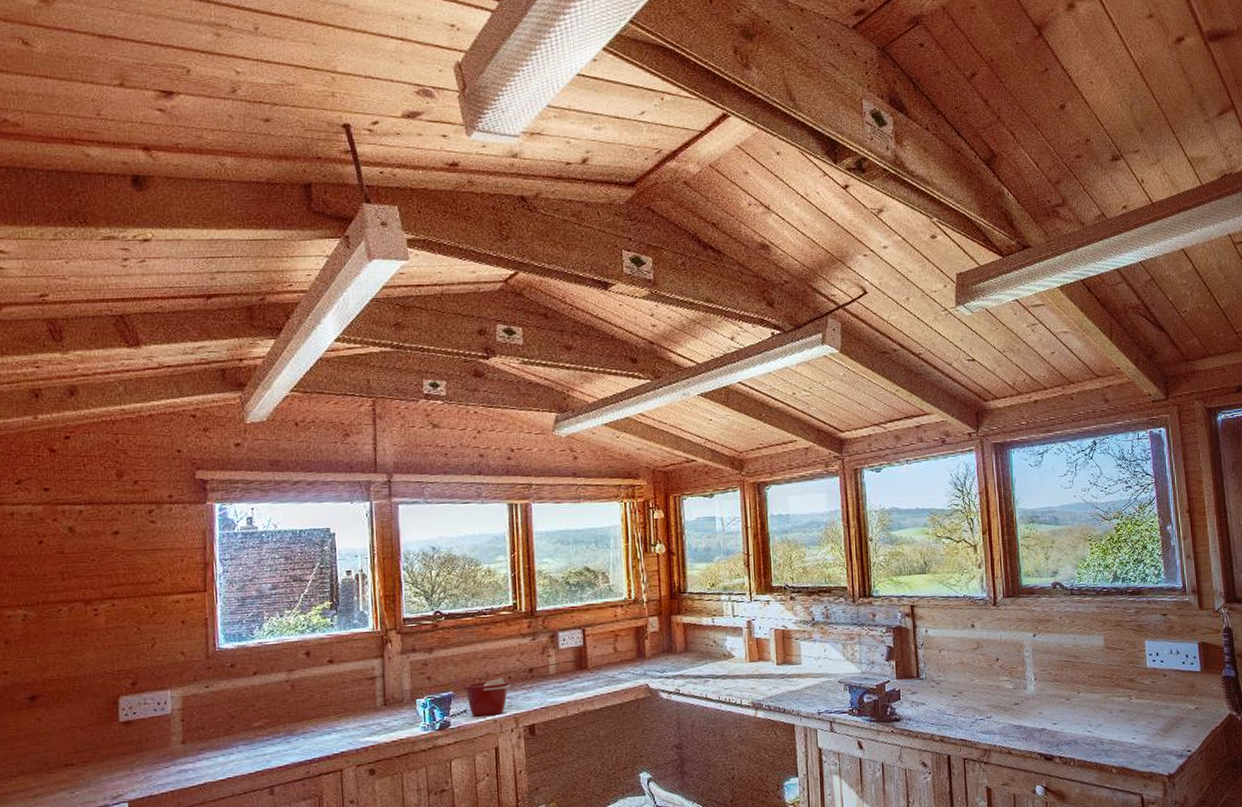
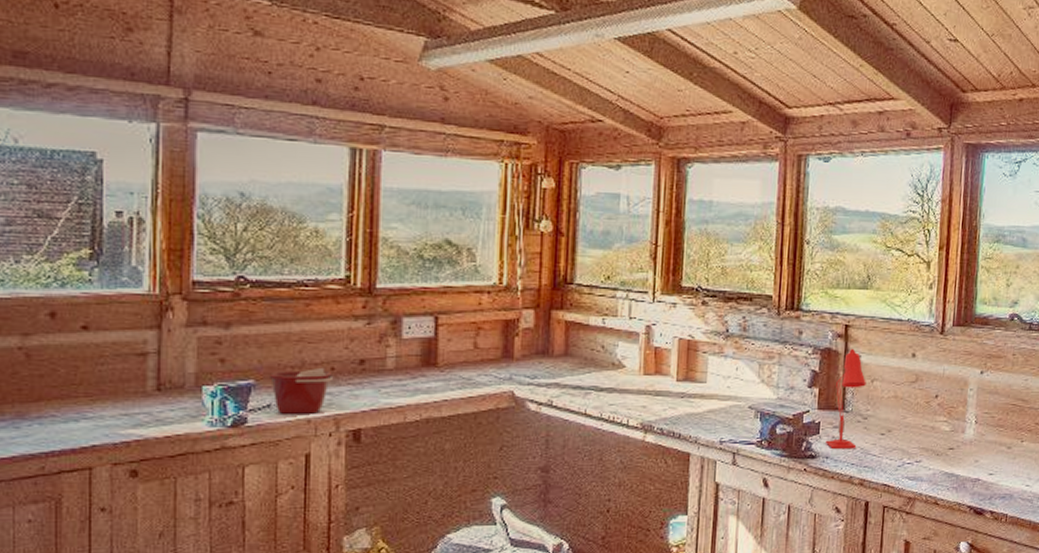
desk lamp: none [906,624,935,712] -> present [825,348,866,448]

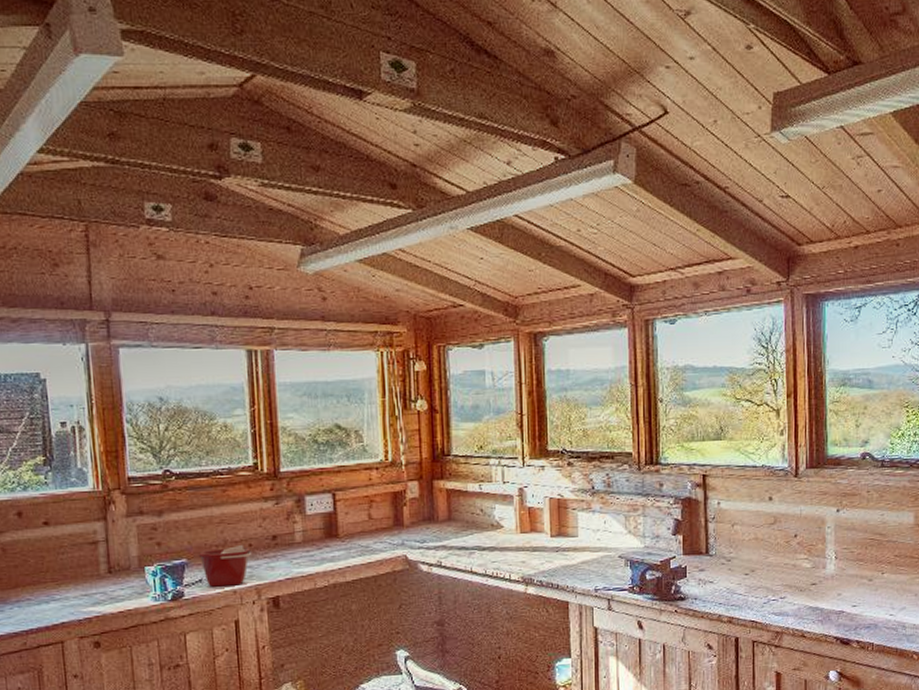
desk lamp: present [825,348,866,448] -> none [692,496,727,590]

